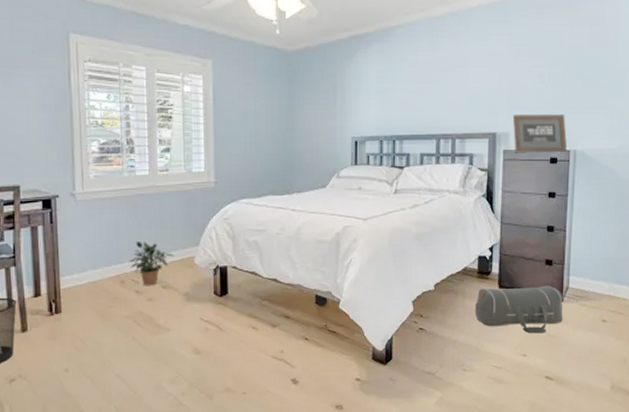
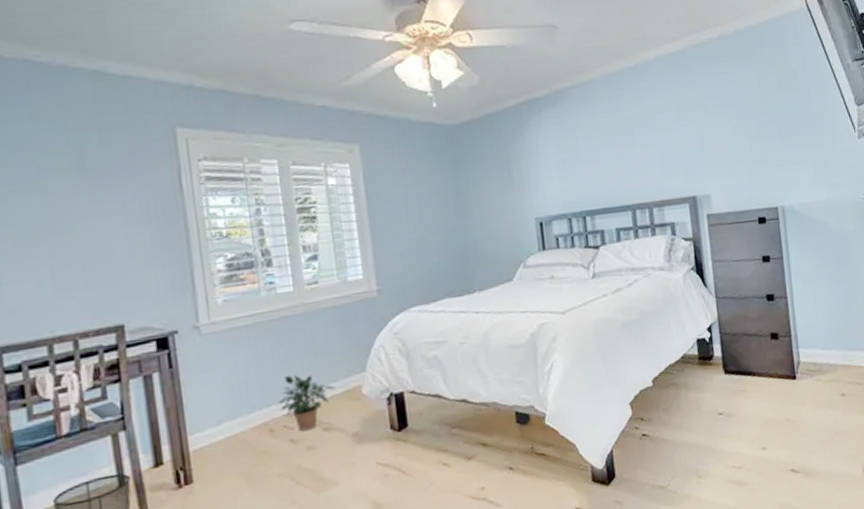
duffel bag: present [474,285,563,333] -> none [700,362,800,422]
picture frame: present [512,114,567,153] -> none [711,168,775,217]

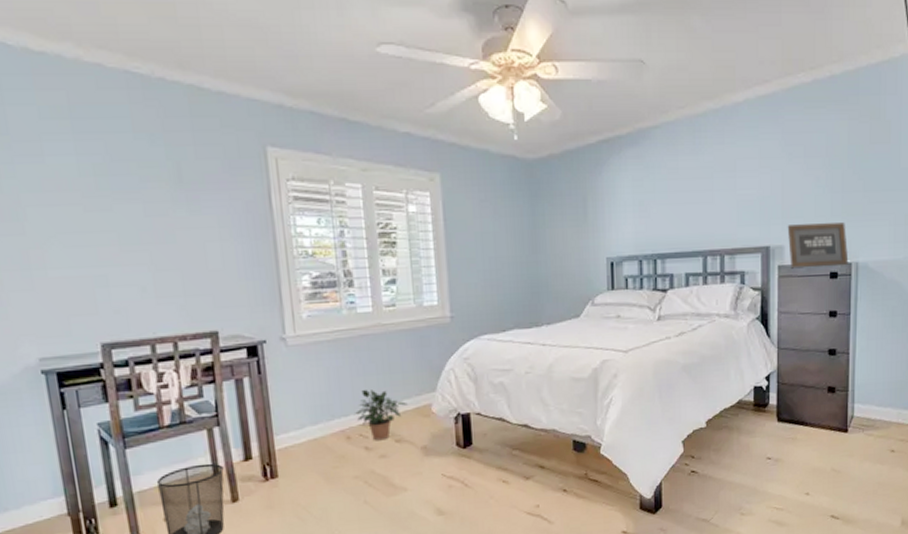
picture frame: none [711,168,775,217] -> present [787,223,849,269]

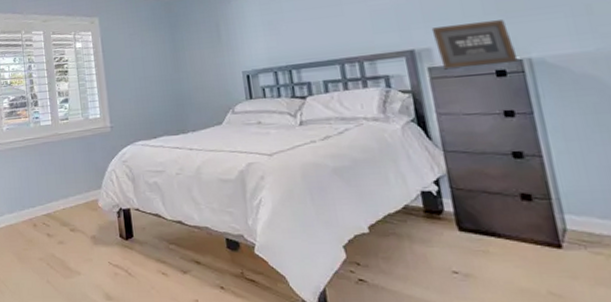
potted plant: present [354,390,408,441] -> none [39,186,79,229]

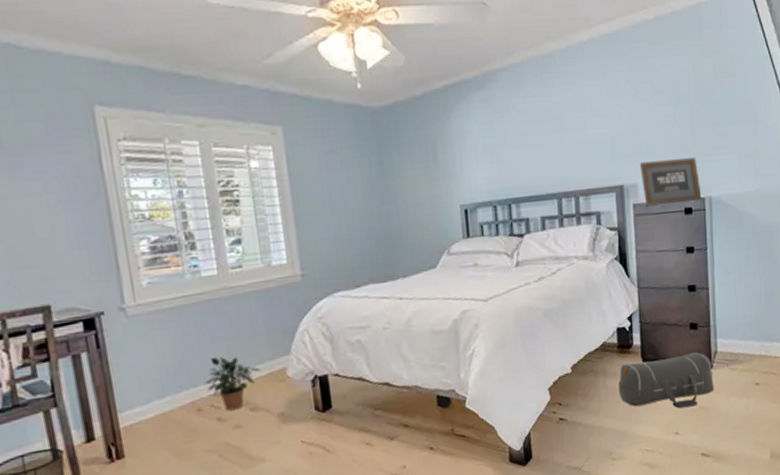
potted plant: none [39,186,79,229] -> present [204,357,261,411]
duffel bag: none [428,226,570,289] -> present [618,351,714,408]

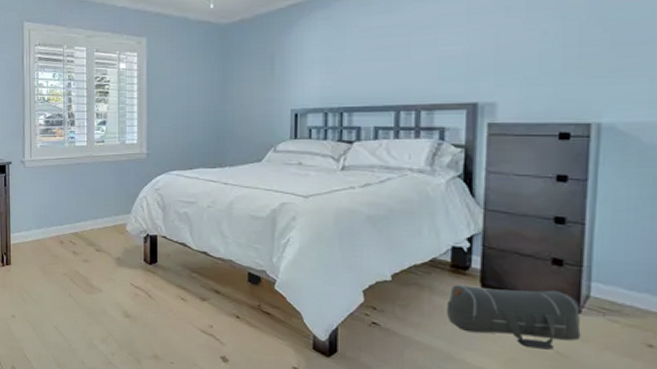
potted plant: present [204,357,261,411] -> none [67,207,107,248]
picture frame: present [639,158,702,207] -> none [501,79,587,127]

